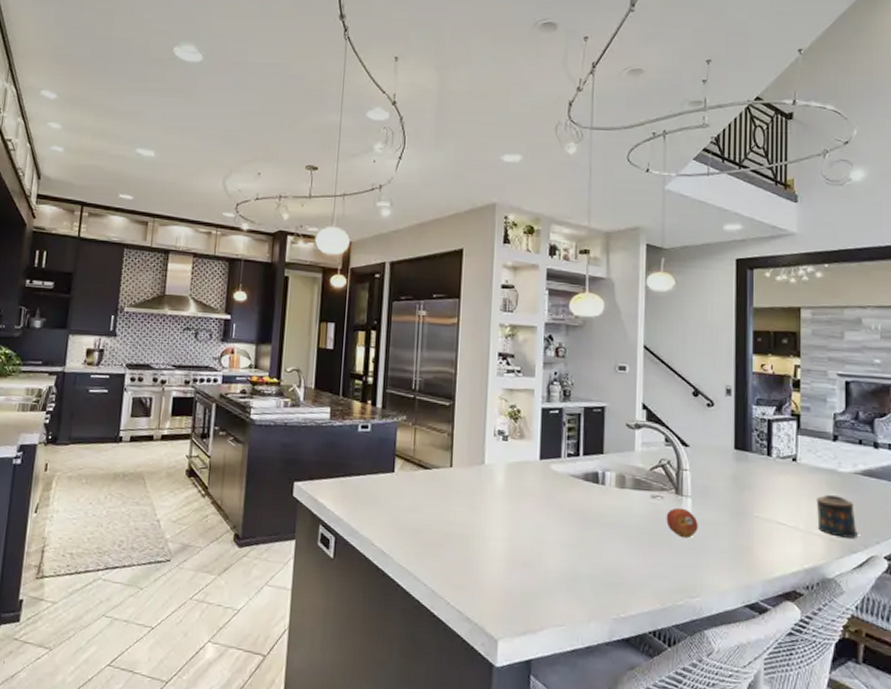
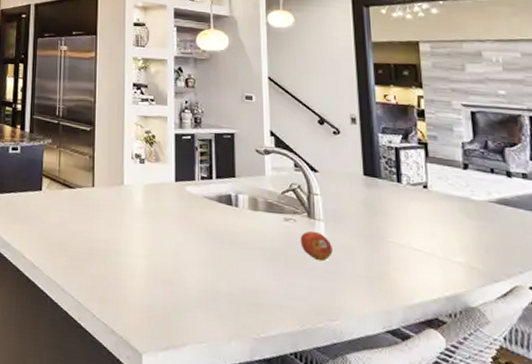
candle: present [816,495,859,539] -> none [451,222,500,267]

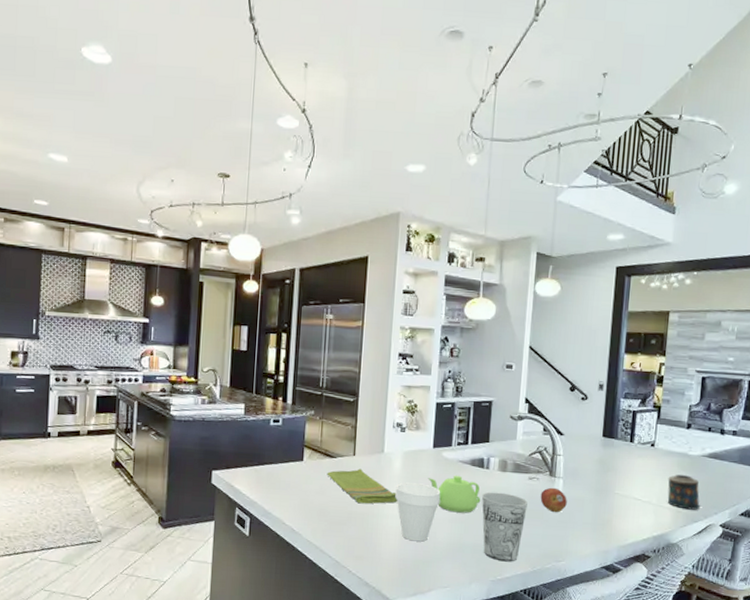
dish towel: none [66,201,141,241] -> present [327,468,397,504]
cup: none [138,218,187,287] -> present [395,482,441,542]
teapot: none [171,212,233,256] -> present [427,475,481,513]
cup: none [234,232,287,318] -> present [482,492,528,562]
candle: none [451,222,500,267] -> present [667,475,701,510]

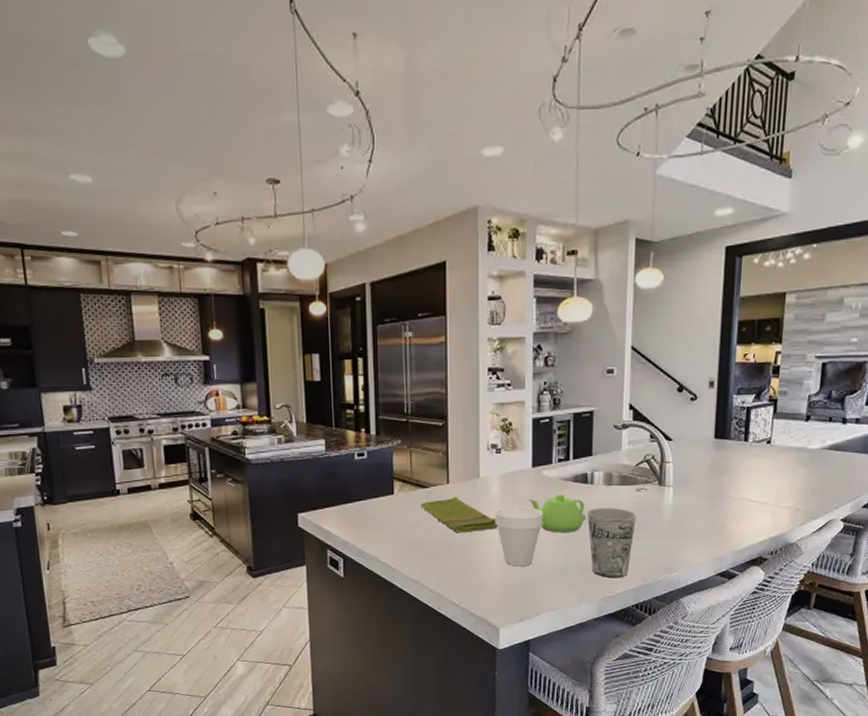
fruit: present [540,487,567,513] -> none [649,497,678,524]
candle: present [667,475,701,510] -> none [785,471,821,507]

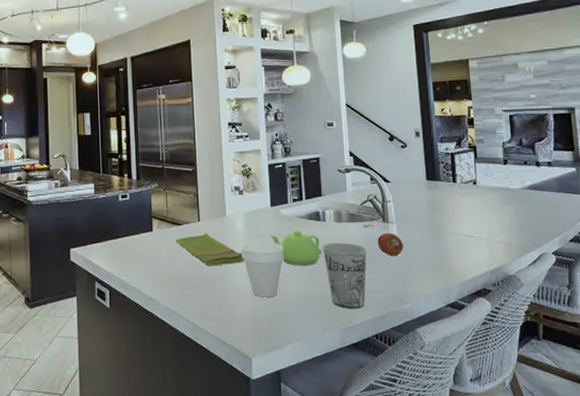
fruit: none [649,497,678,524] -> present [377,232,404,257]

